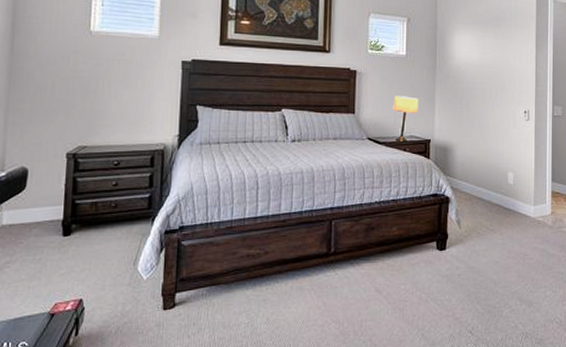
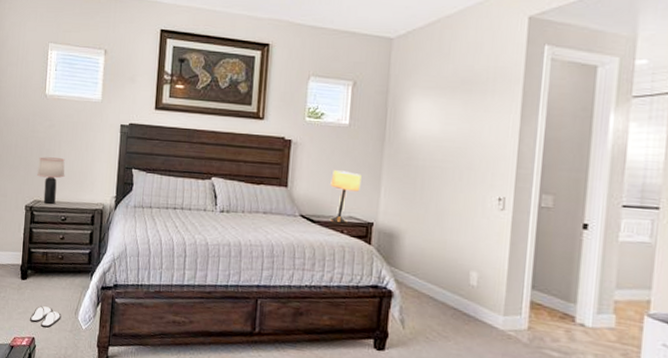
slippers: none [76,262,117,285] -> present [30,306,61,328]
table lamp: none [82,98,117,150] -> present [37,157,65,205]

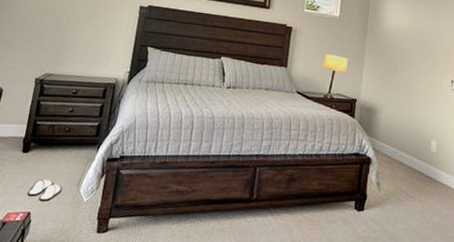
table lamp: present [37,157,65,205] -> none [52,32,82,78]

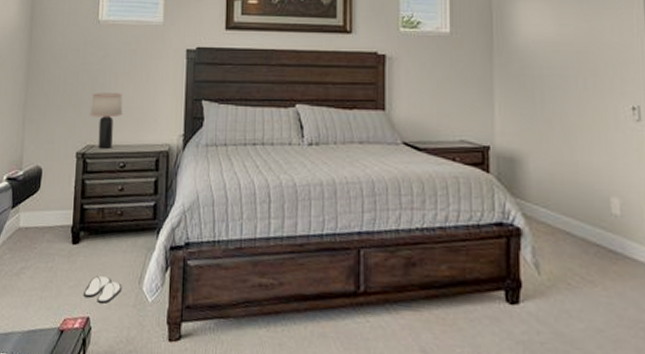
table lamp: none [52,32,82,78] -> present [90,93,123,150]
table lamp: present [322,54,348,100] -> none [435,87,471,150]

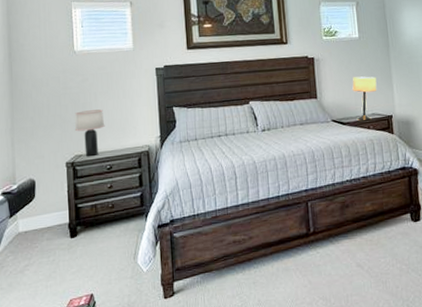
slippers: present [84,276,122,304] -> none [86,258,120,281]
table lamp: none [435,87,471,150] -> present [352,76,377,121]

